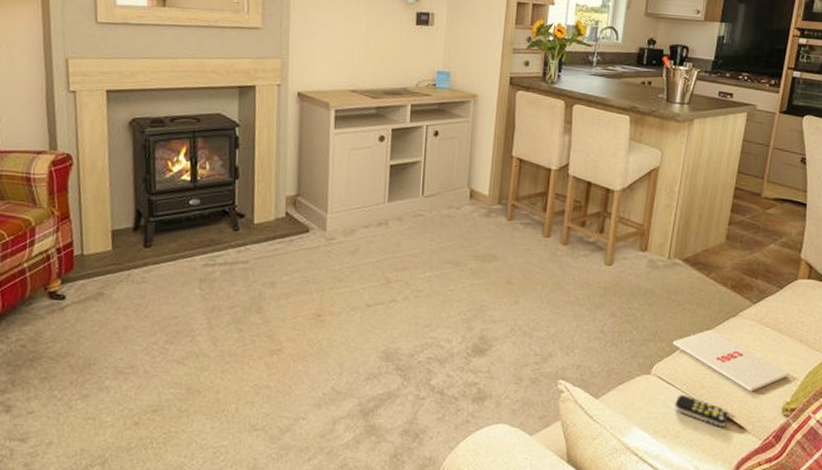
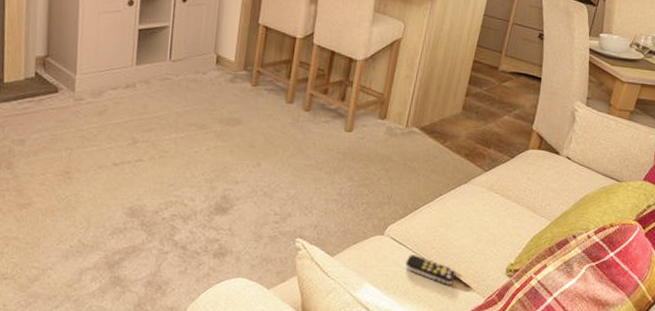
magazine: present [672,330,789,391] -> none [406,195,514,253]

